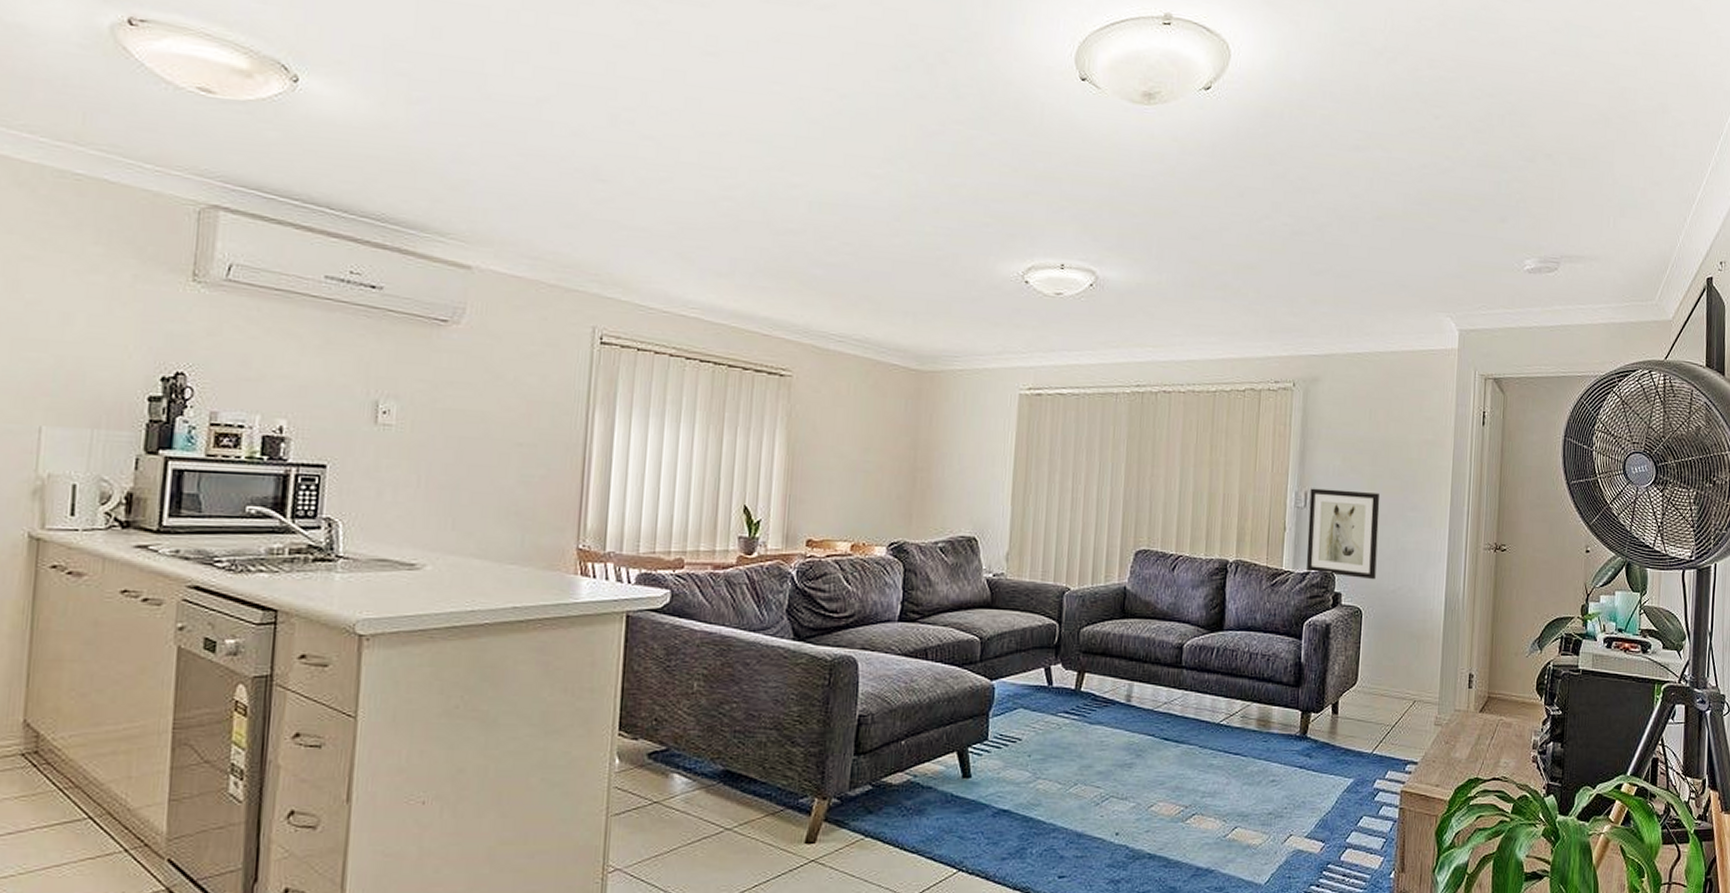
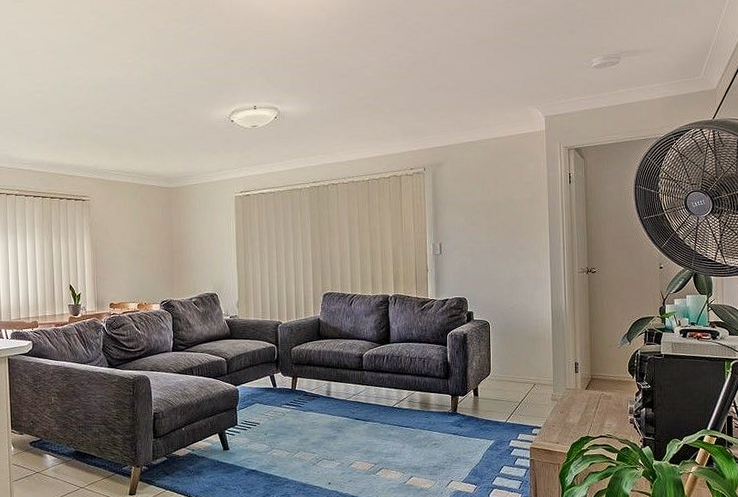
wall art: present [1306,488,1380,580] -> none [443,239,497,301]

